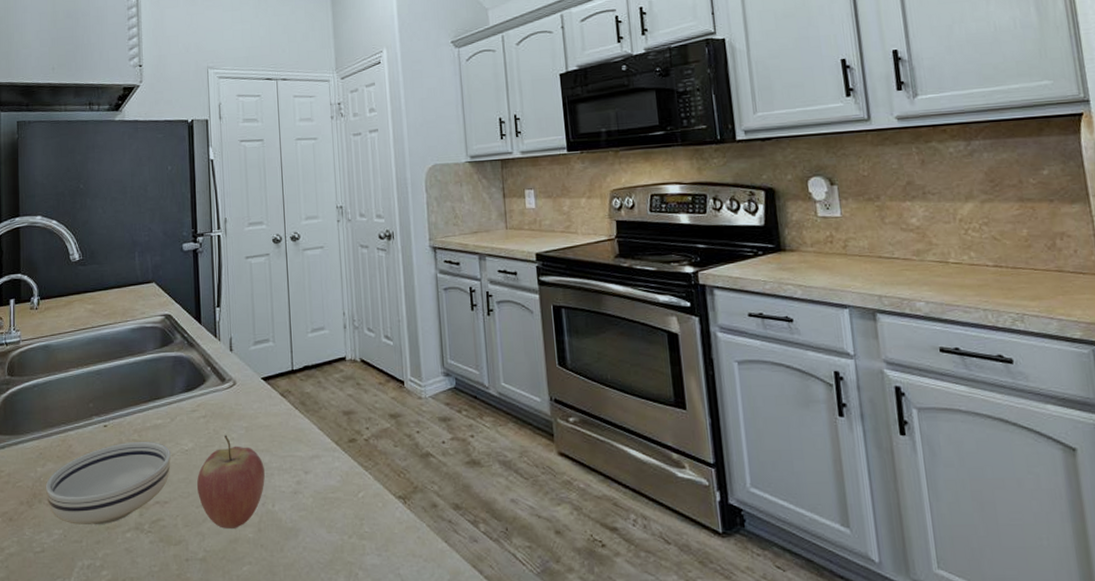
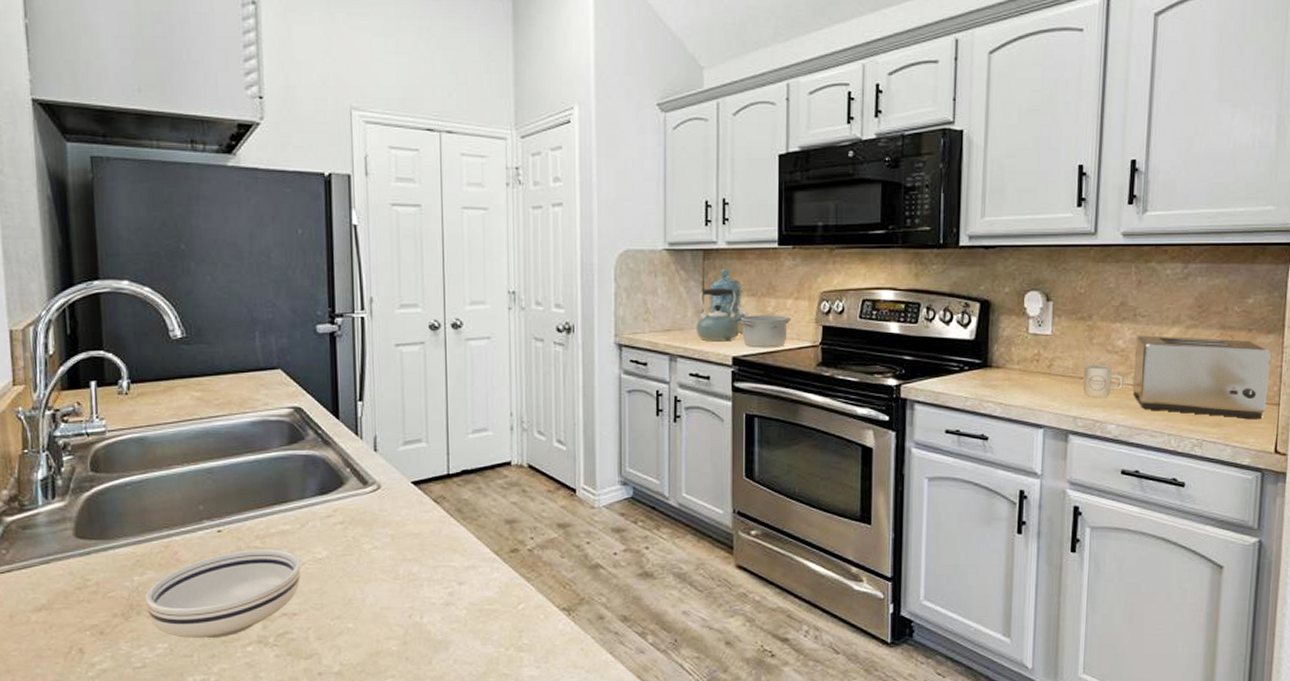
fruit: present [196,435,265,529] -> none [331,543,413,641]
kettle: none [500,192,547,241] -> present [696,288,749,342]
canister: none [509,175,542,232] -> present [710,269,742,333]
cooking pot: none [537,213,586,244] -> present [738,315,791,348]
mug: none [880,243,925,276] -> present [1083,364,1124,398]
toaster: none [929,211,1087,291] -> present [1132,335,1271,420]

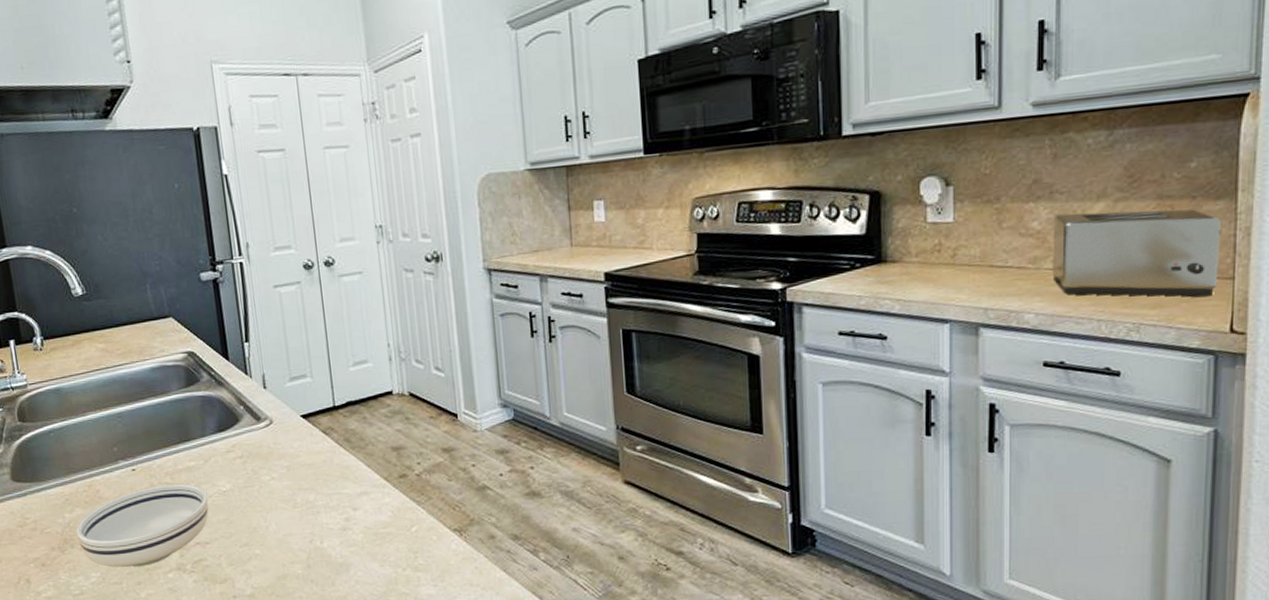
kettle: present [696,288,749,342] -> none [564,203,618,259]
canister: present [710,269,742,333] -> none [575,183,612,248]
cooking pot: present [738,315,791,348] -> none [607,226,663,262]
mug: present [1083,364,1124,398] -> none [993,249,1041,287]

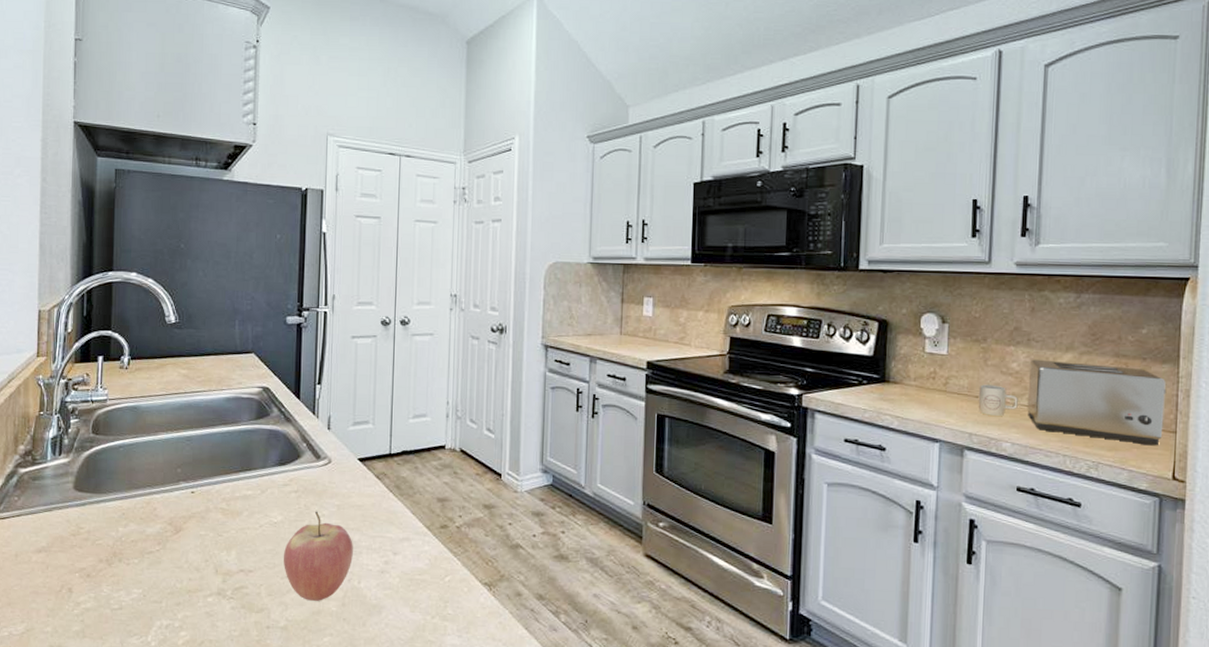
bowl: present [76,483,209,567] -> none [126,509,259,587]
fruit: none [238,474,311,566] -> present [283,511,353,601]
mug: none [993,249,1041,287] -> present [978,384,1018,417]

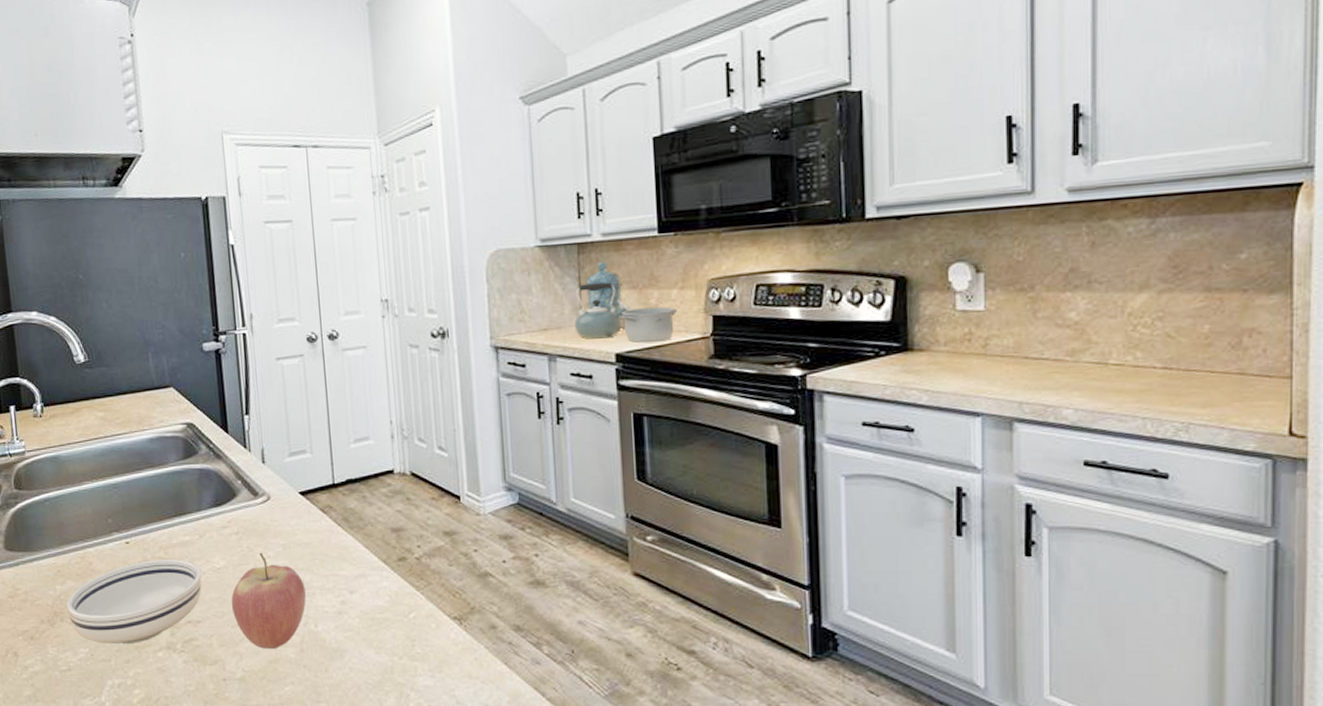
bowl: none [126,509,259,587] -> present [66,558,202,643]
kettle: none [614,299,663,347] -> present [574,282,631,339]
canister: none [627,282,657,340] -> present [586,262,624,329]
cooking pot: none [652,324,701,355] -> present [619,307,677,343]
mug: present [978,384,1018,417] -> none [1028,341,1080,380]
toaster: present [1027,359,1166,446] -> none [1092,303,1275,397]

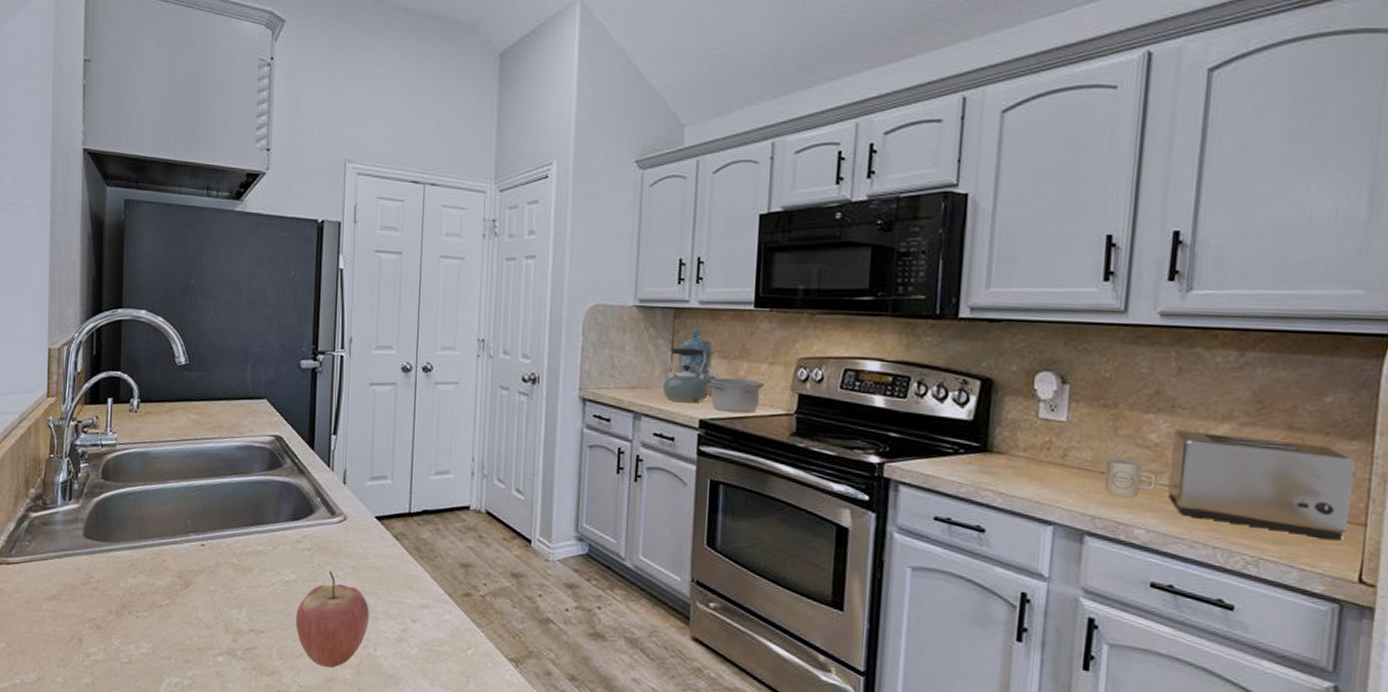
bowl: present [66,558,202,643] -> none [135,564,270,645]
mug: none [1028,341,1080,380] -> present [1104,458,1157,498]
toaster: none [1092,303,1275,397] -> present [1167,430,1355,541]

